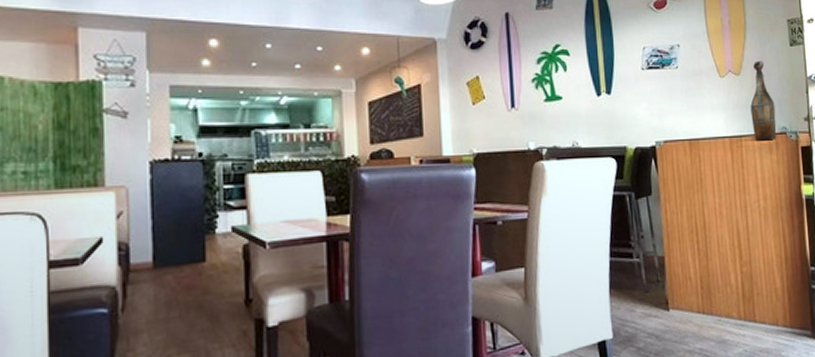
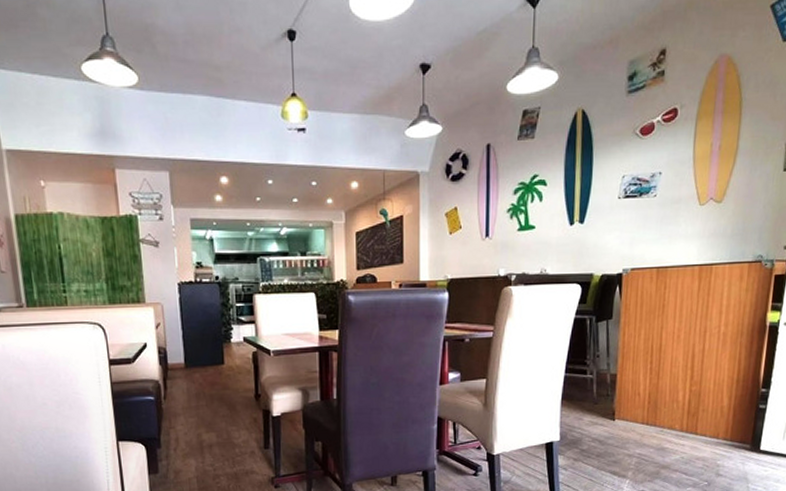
decorative bottle: present [750,60,777,141] -> none [726,187,755,269]

